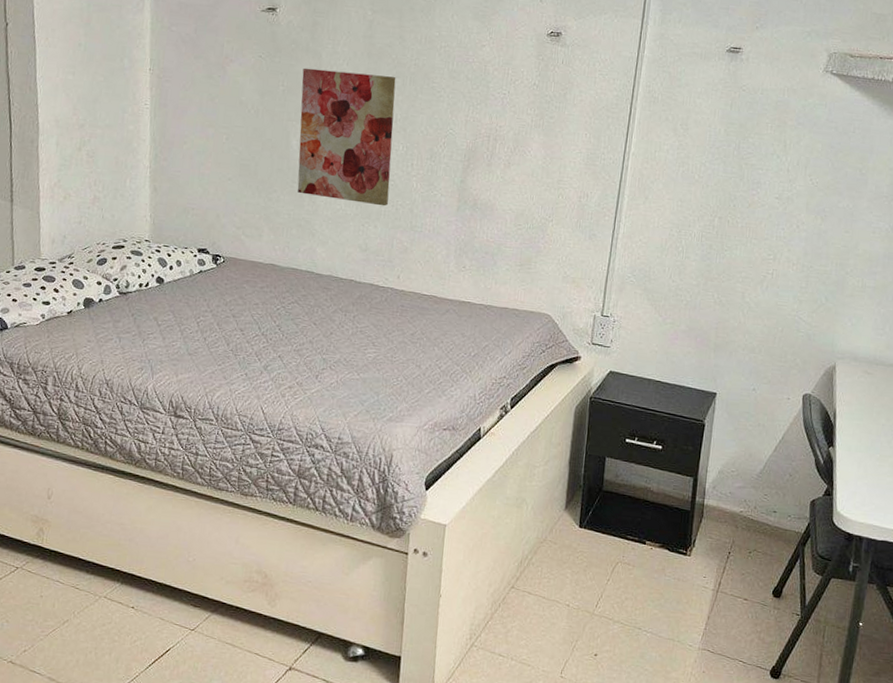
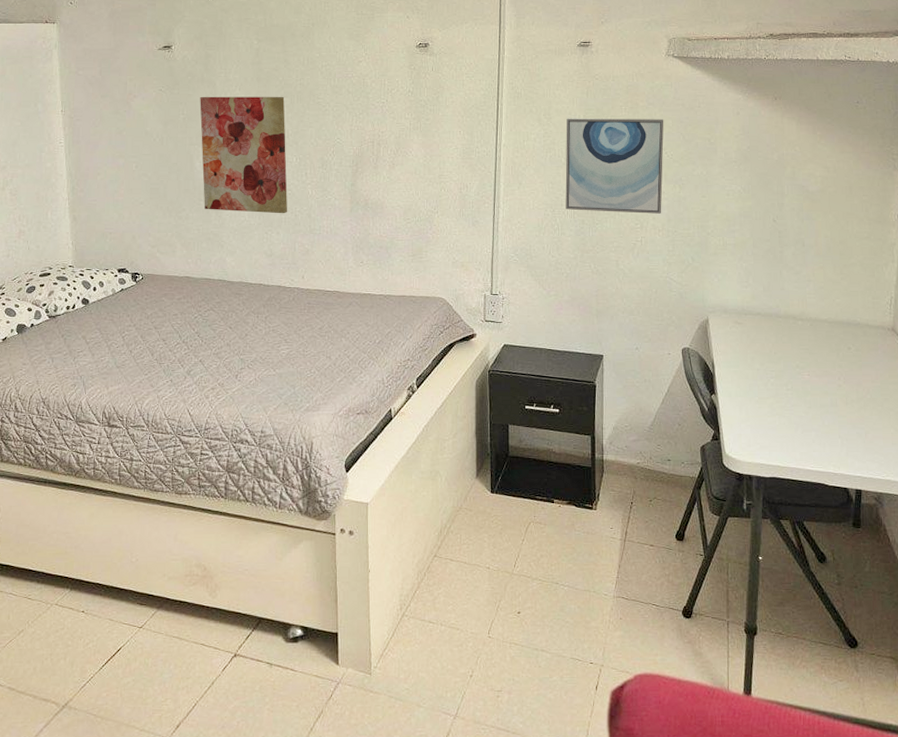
wall art: none [693,131,813,246] -> present [565,118,664,214]

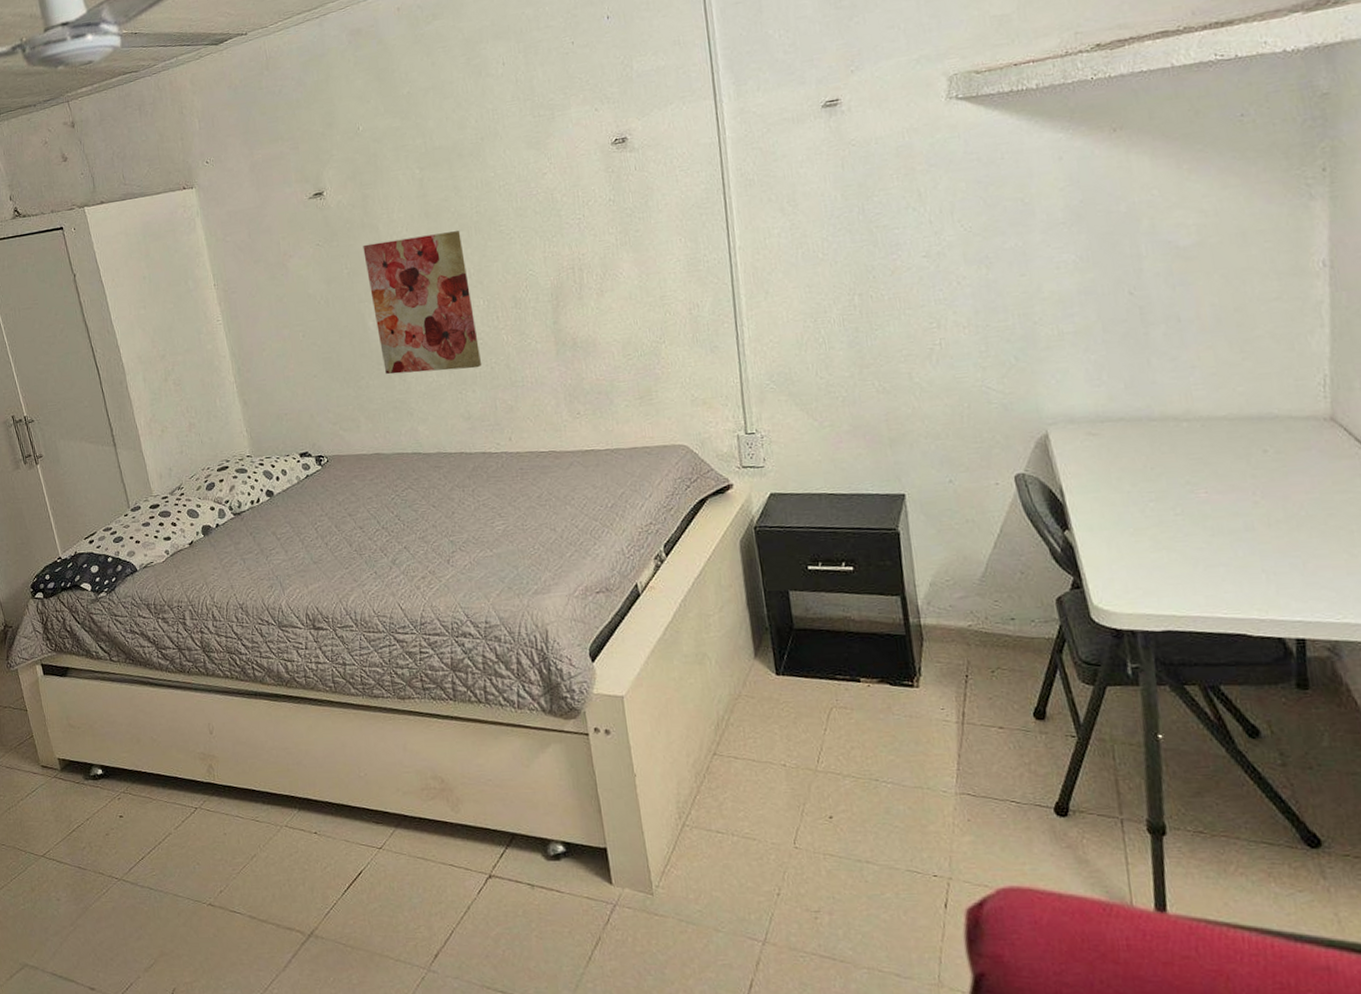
wall art: present [565,118,664,214] -> none [818,182,965,317]

